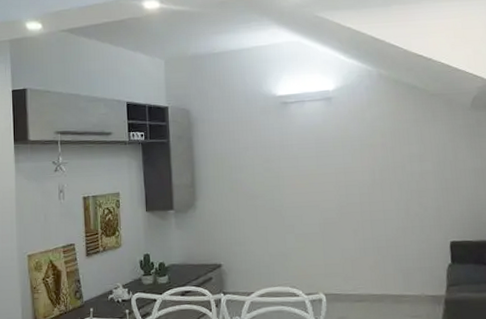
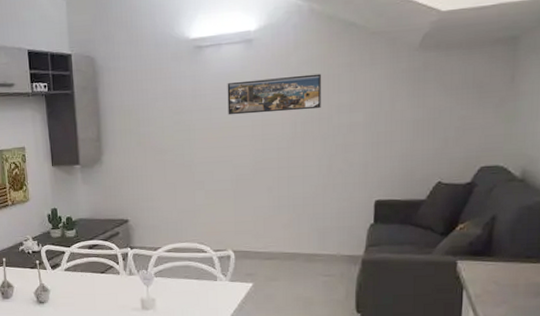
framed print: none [311,128,395,164] -> present [227,73,321,115]

